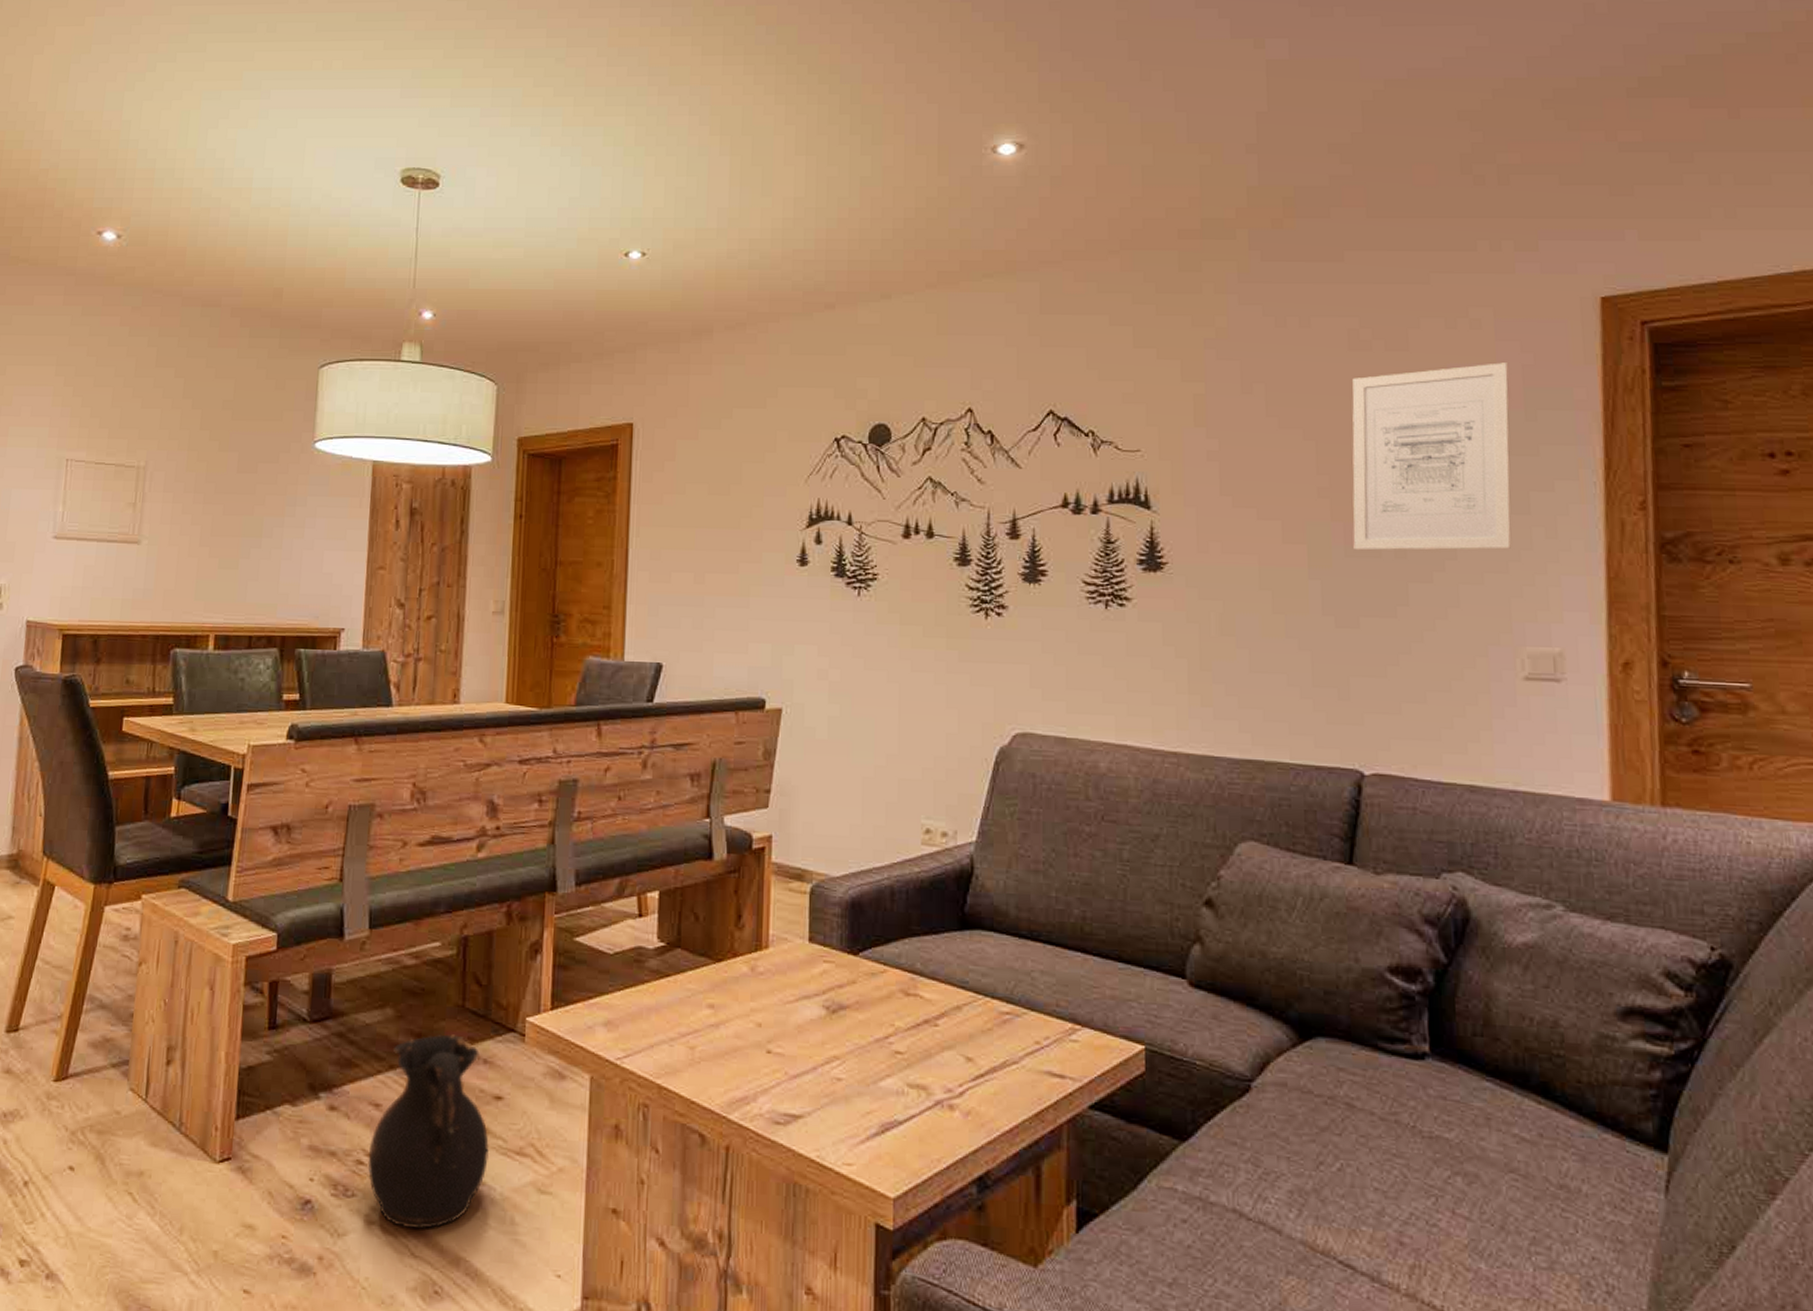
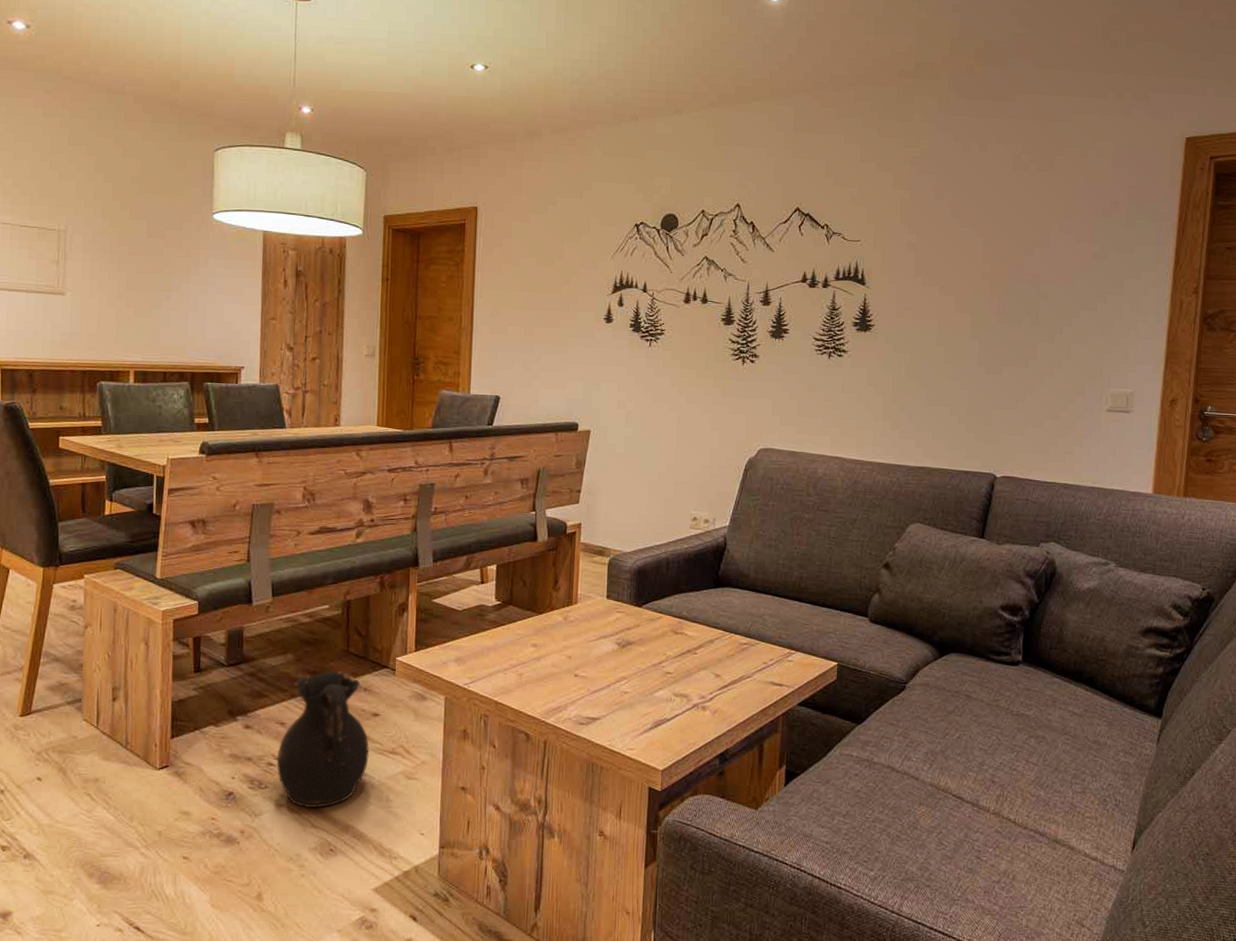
wall art: present [1352,362,1511,551] -> none [1003,183,1119,320]

